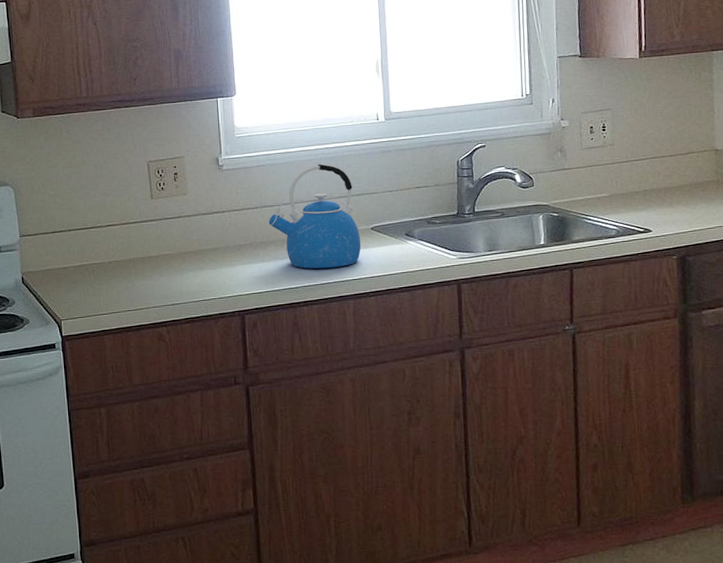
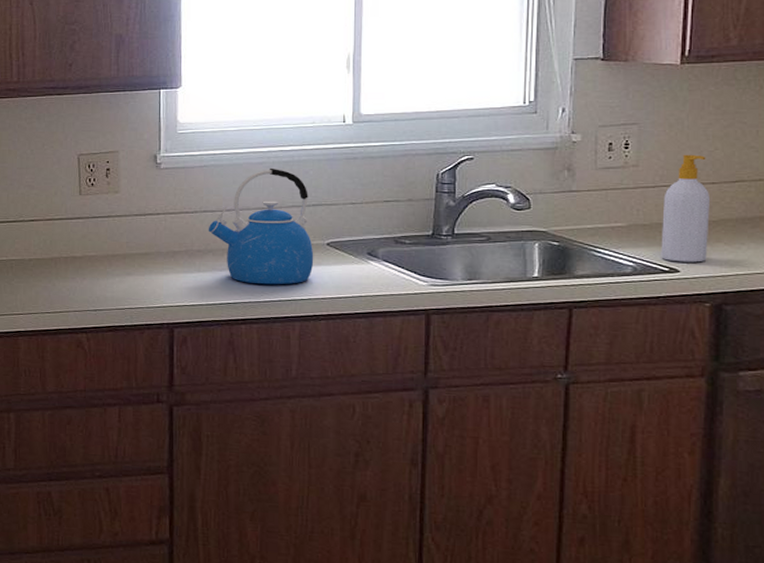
soap bottle: none [635,132,671,223] -> present [661,154,710,263]

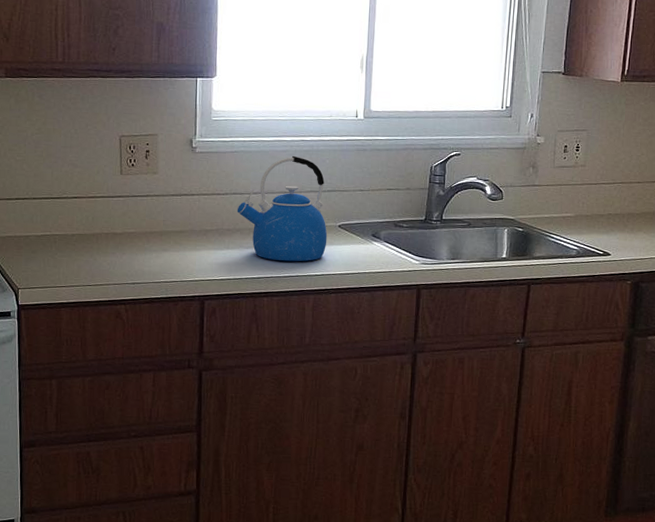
soap bottle: present [661,154,710,263] -> none [598,157,636,248]

